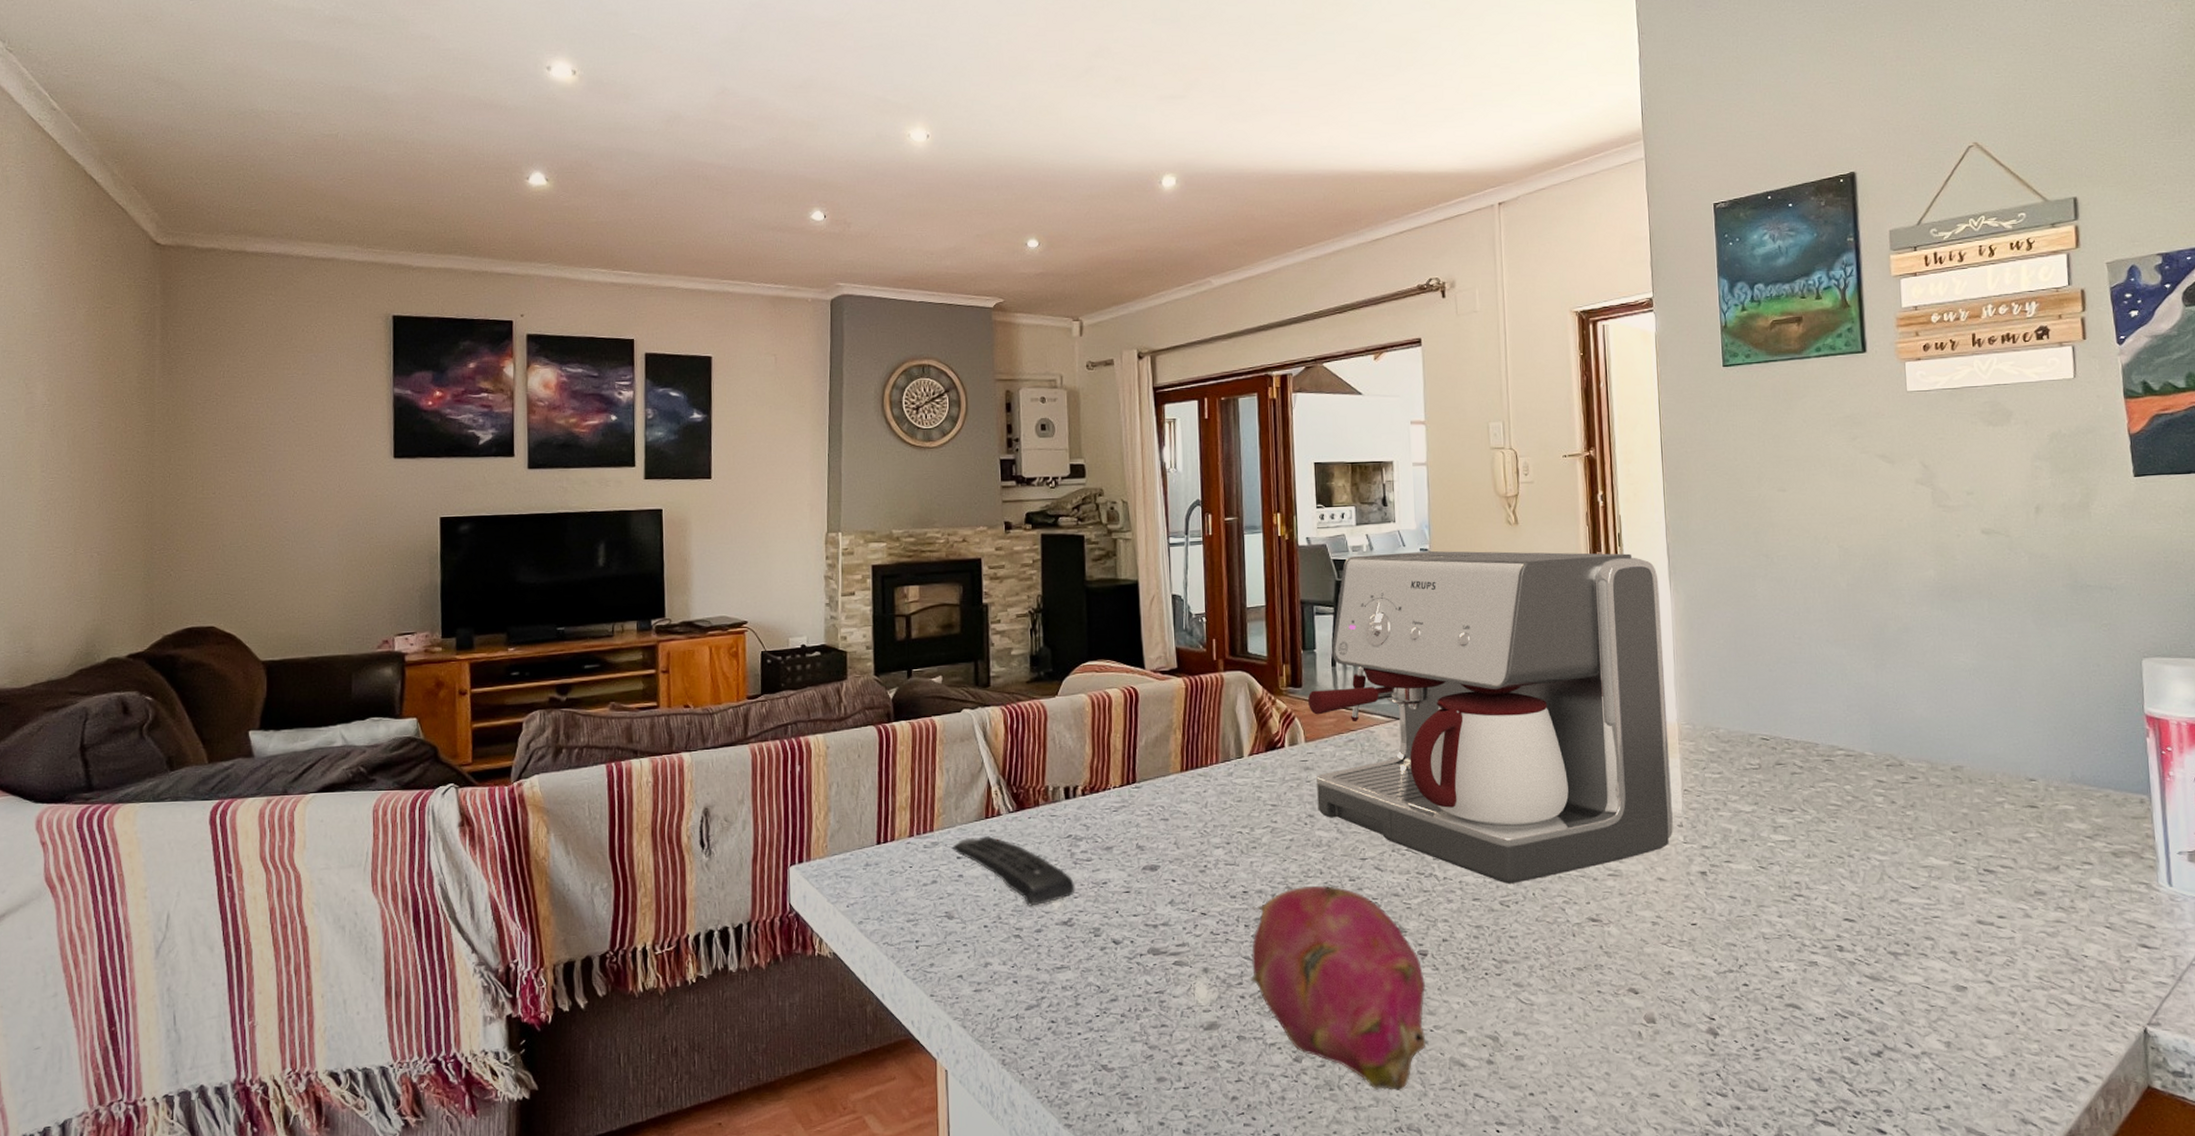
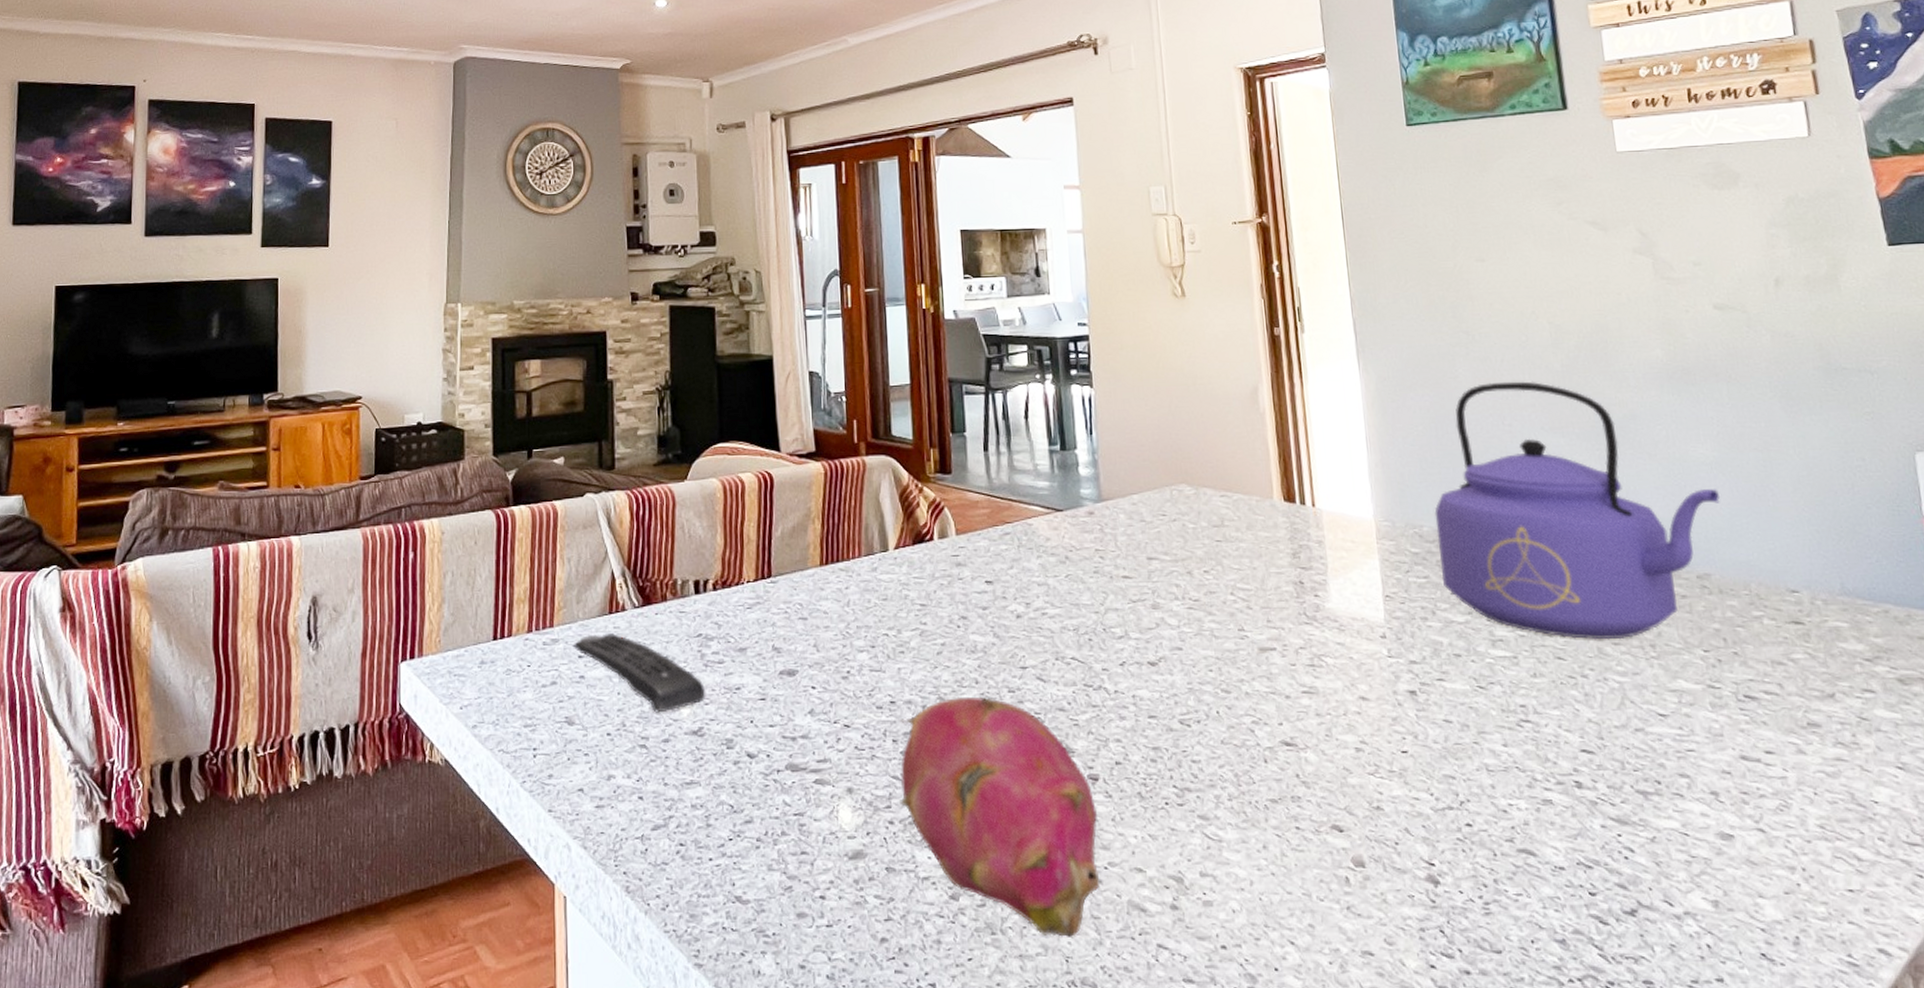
coffee maker: present [1307,551,1673,884] -> none [958,325,1375,700]
kettle: none [1730,598,1976,825] -> present [1434,381,1721,640]

